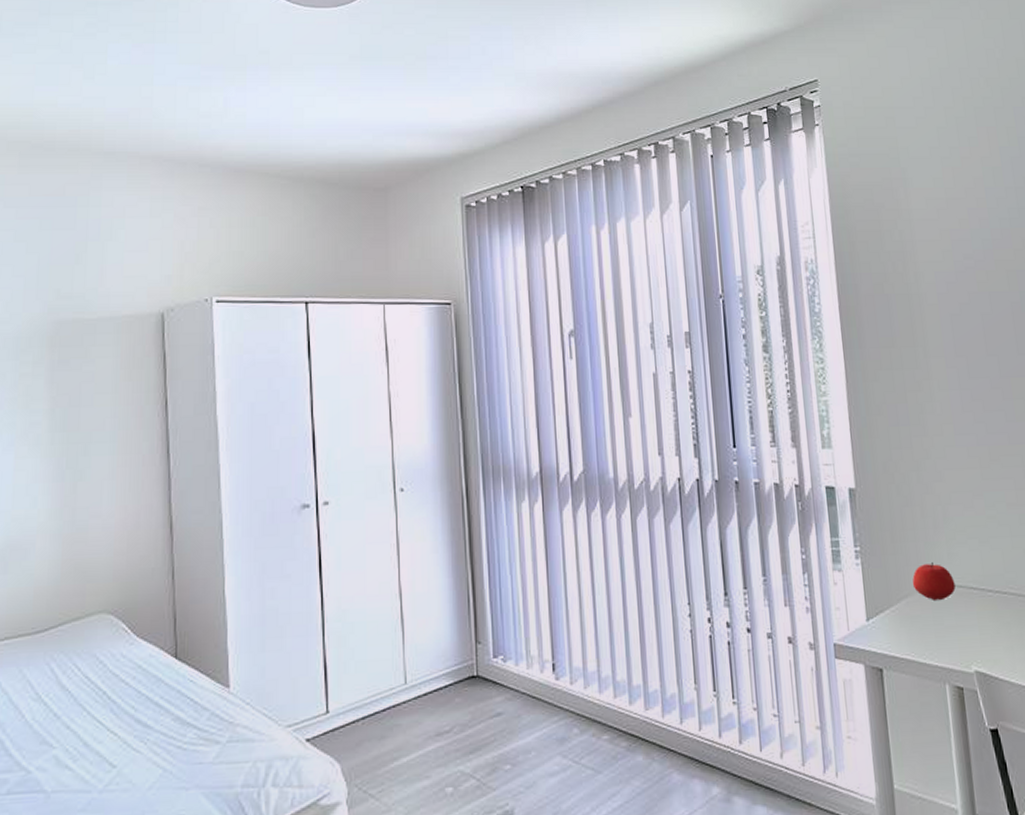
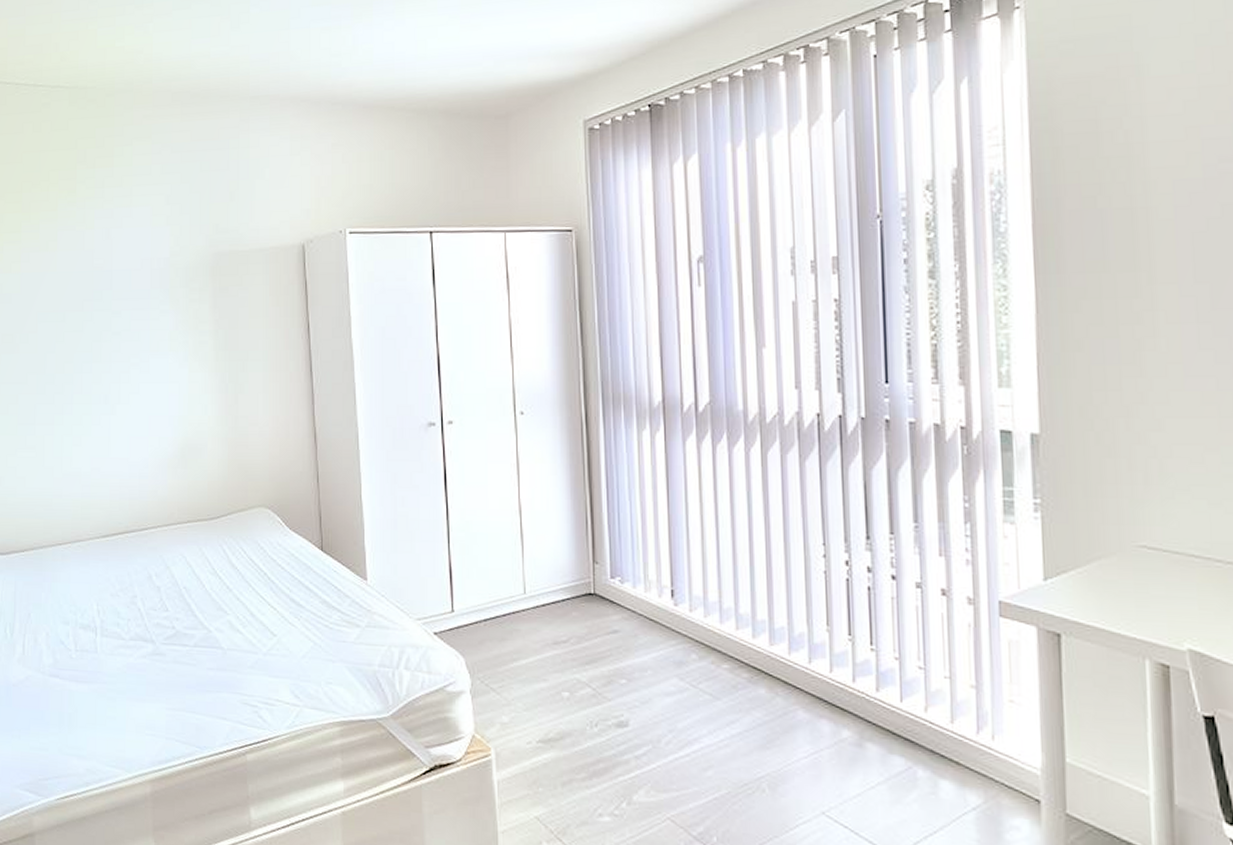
apple: present [912,562,956,600] -> none [1108,523,1169,566]

